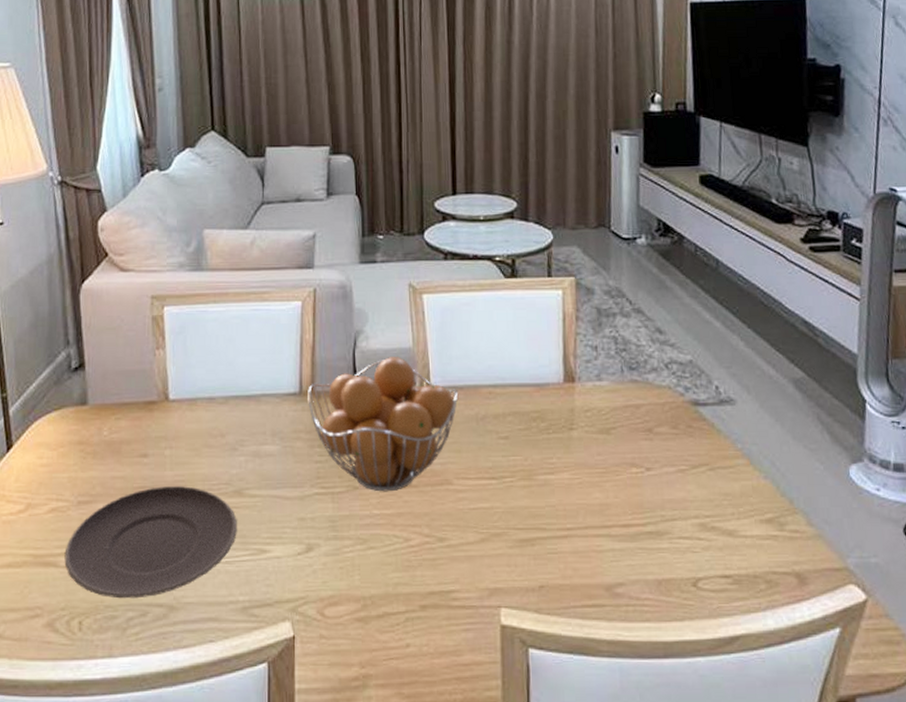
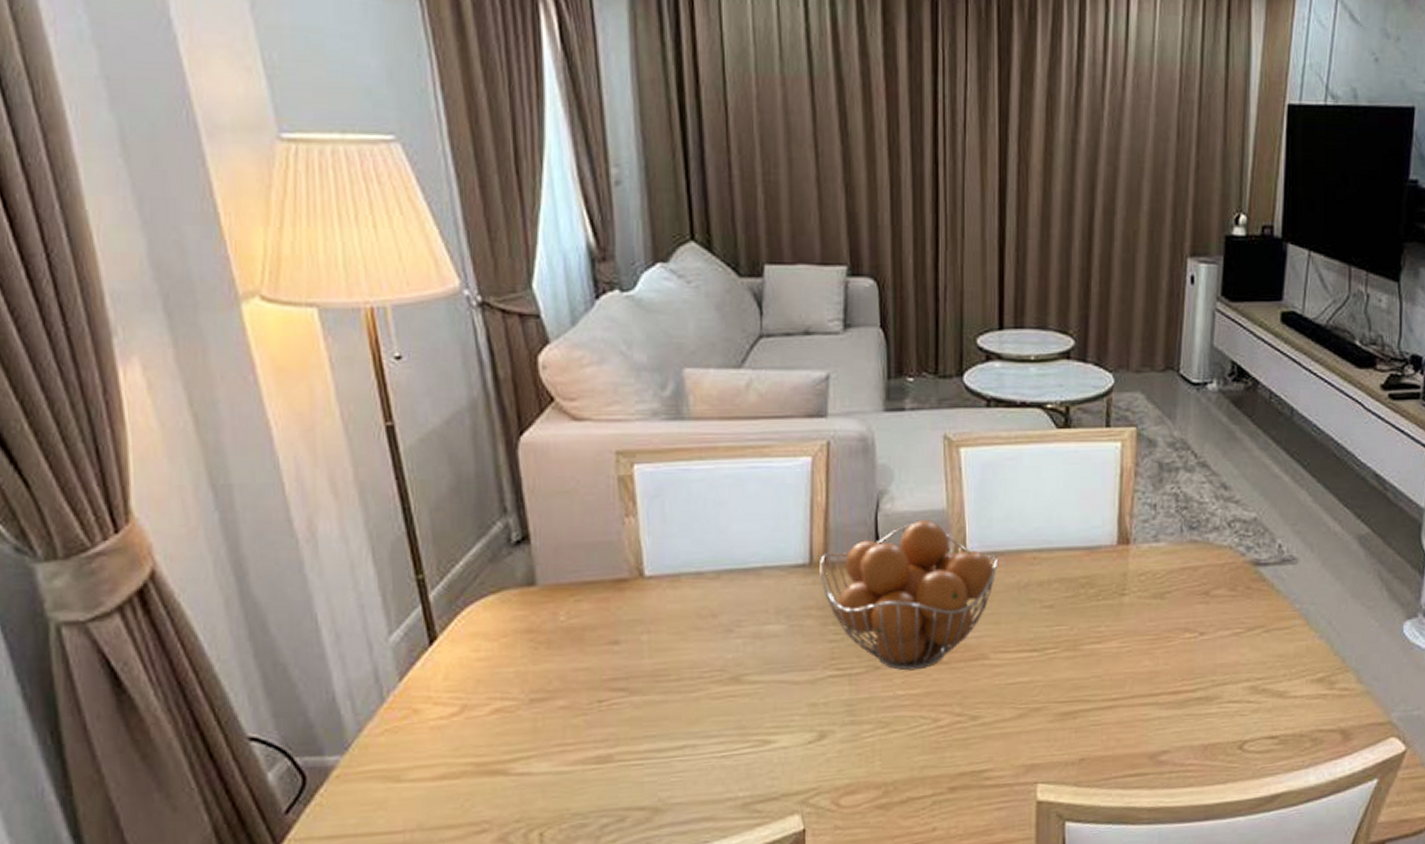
plate: present [64,486,237,599] -> none [516,675,735,805]

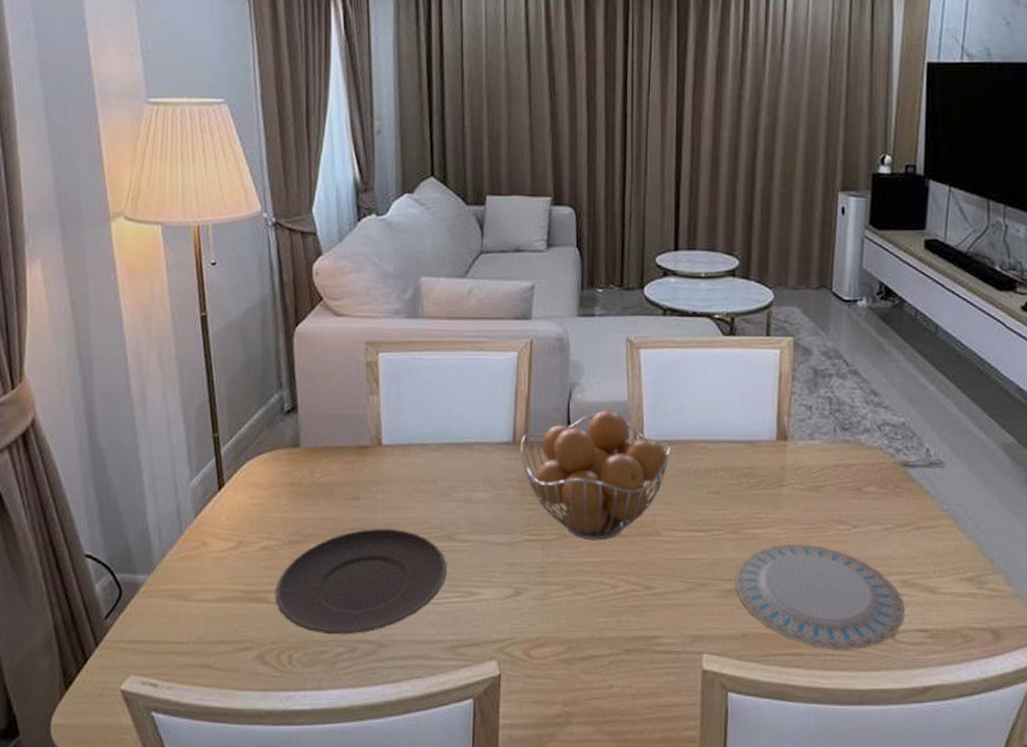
plate: none [516,675,735,805] -> present [275,529,447,635]
plate: none [1072,656,1253,766] -> present [735,543,904,650]

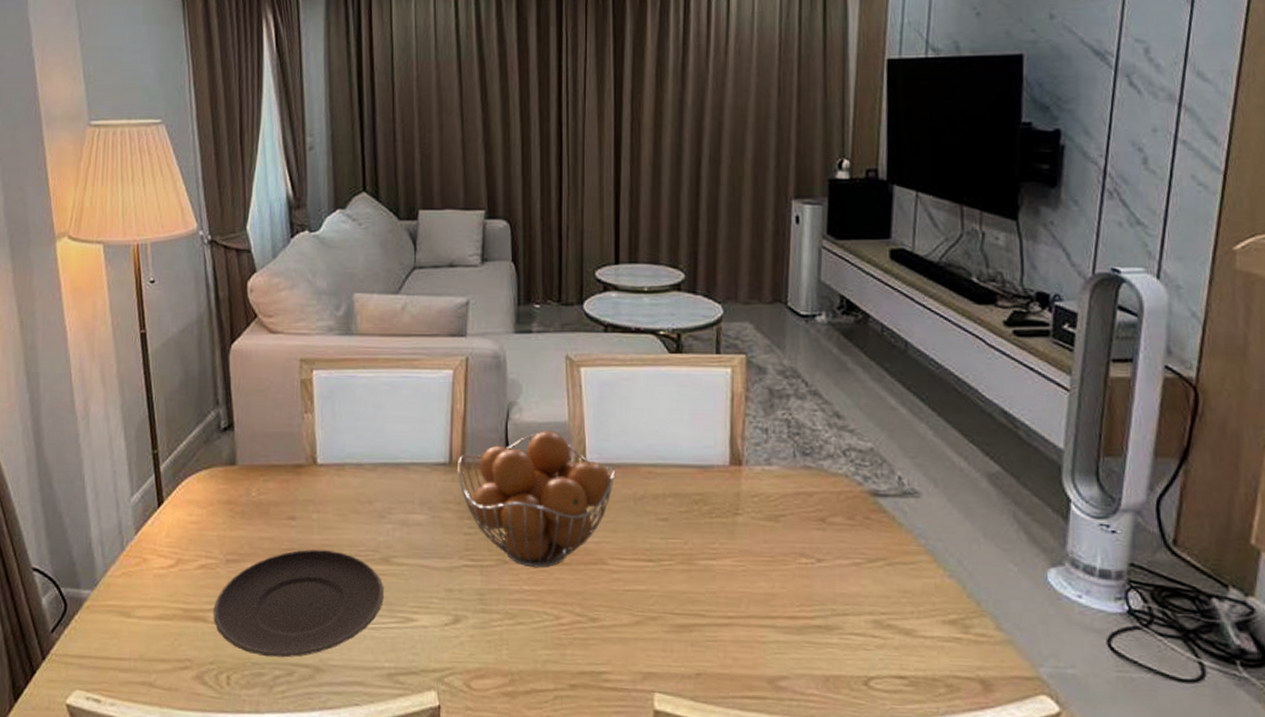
plate: present [735,543,904,650] -> none [687,577,878,695]

